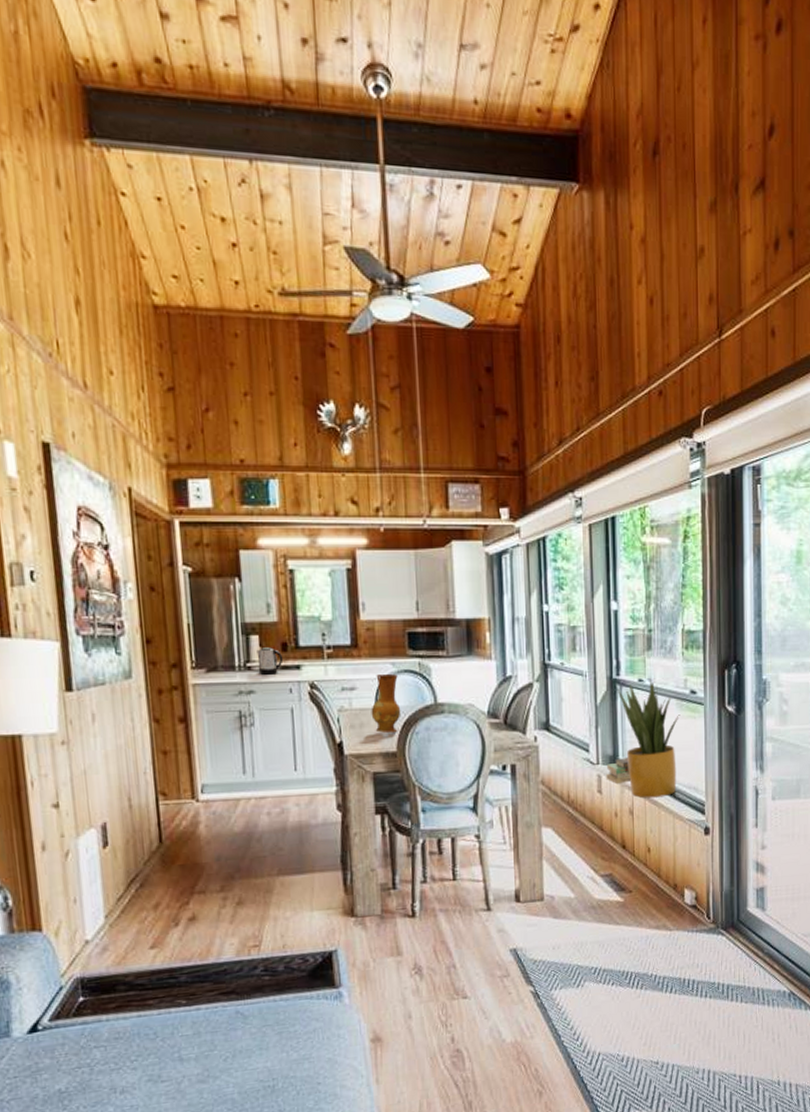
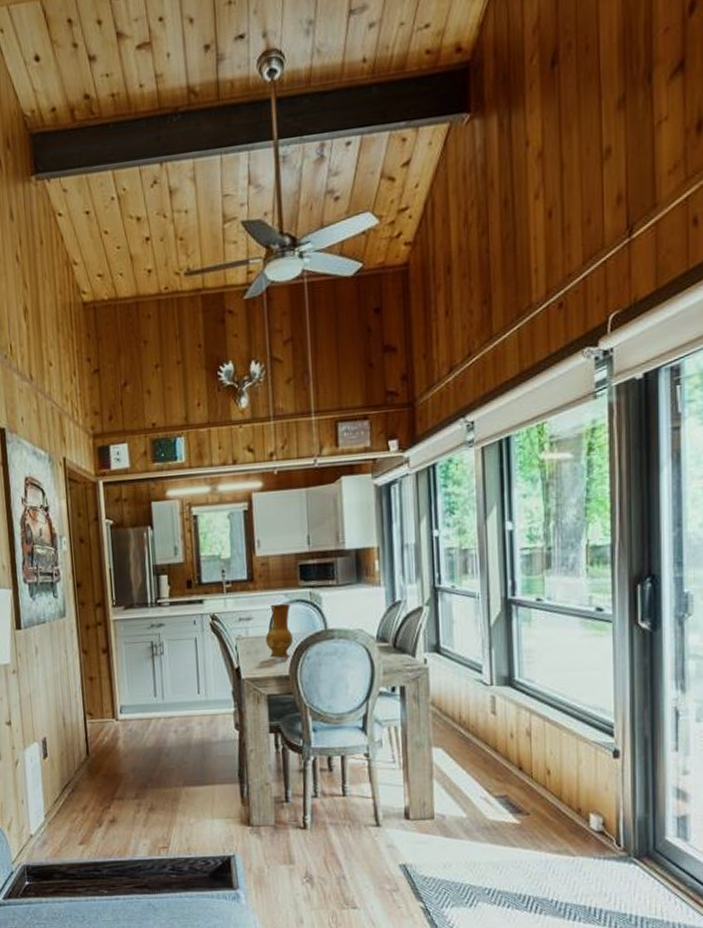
kettle: present [256,647,284,675] -> none [166,585,189,610]
books: present [606,757,631,785] -> none [501,678,528,706]
planter: present [618,678,681,799] -> none [514,597,585,720]

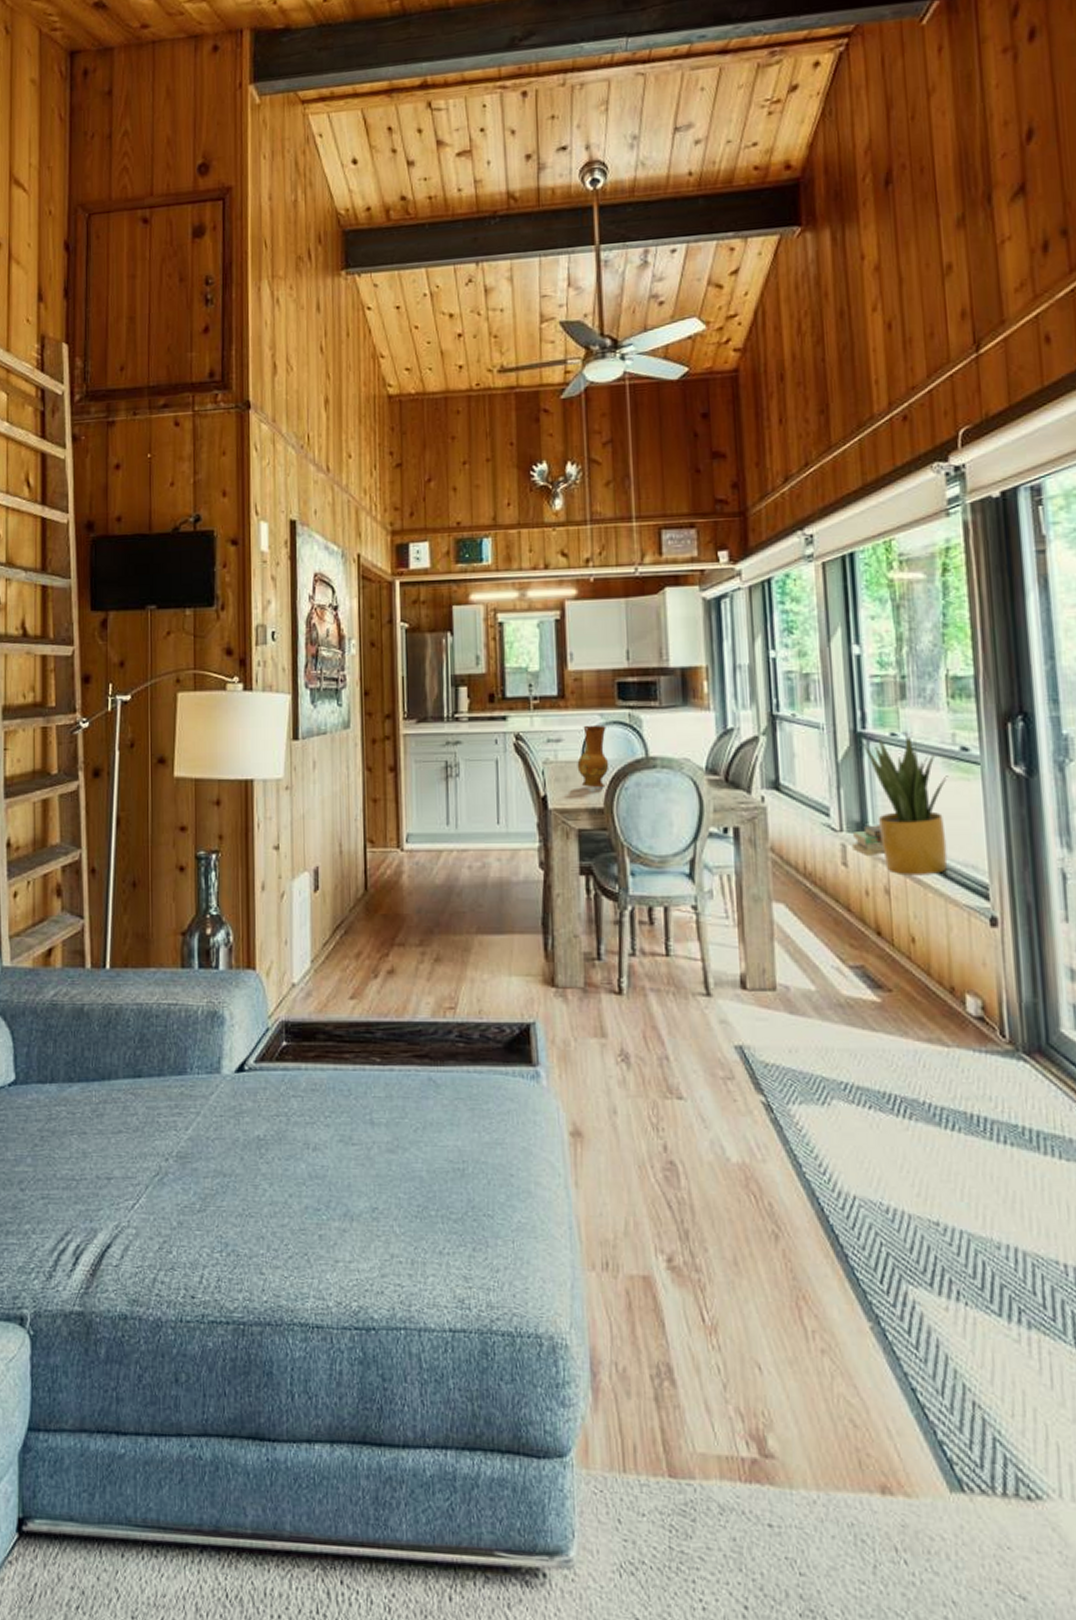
books: none [501,678,528,706] -> present [852,825,885,857]
planter: none [514,597,585,720] -> present [864,732,949,876]

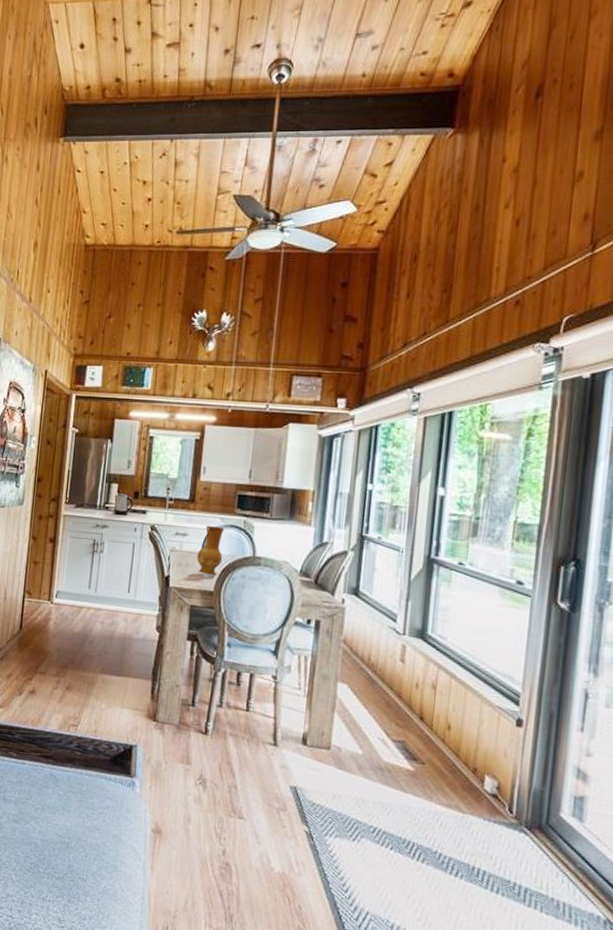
kettle: none [465,698,490,726] -> present [113,494,134,515]
books: present [852,825,885,857] -> none [411,633,438,658]
planter: present [864,732,949,876] -> none [435,563,502,680]

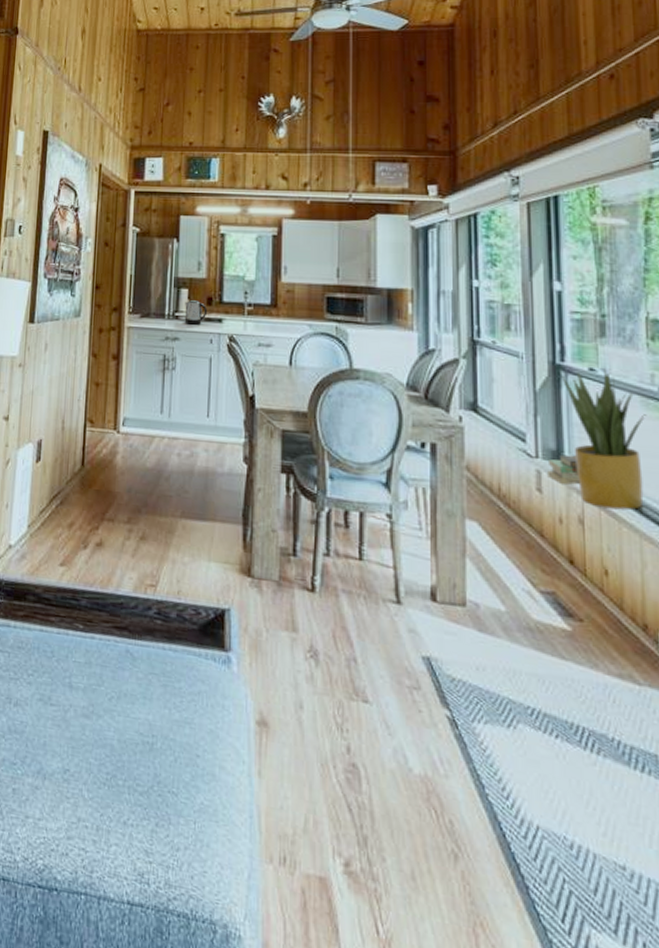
ceramic jug: present [196,525,225,576] -> none [285,333,315,394]
books: none [411,633,438,658] -> present [548,454,580,486]
planter: none [435,563,502,680] -> present [563,368,647,511]

